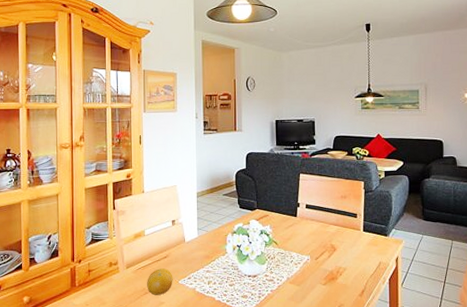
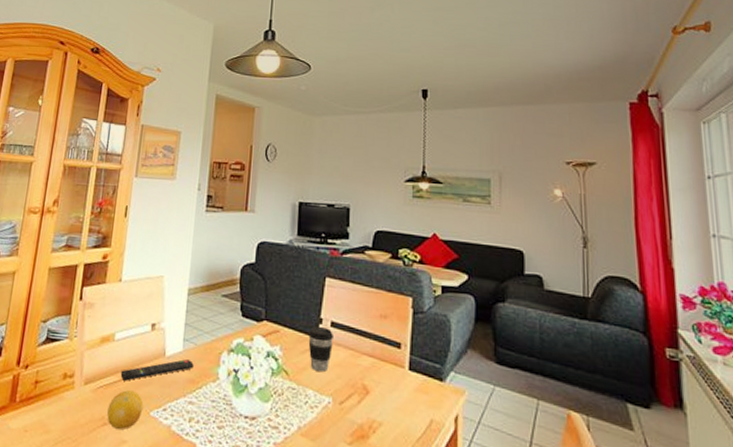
remote control: none [153,243,207,262] -> present [120,359,194,381]
coffee cup: none [290,208,308,240] -> present [308,326,333,373]

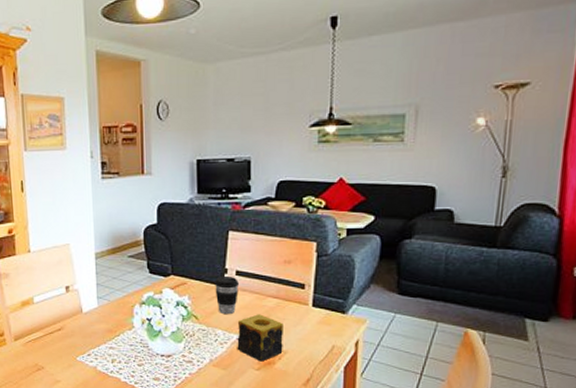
fruit: present [107,390,144,430] -> none [39,342,70,373]
remote control: present [120,359,194,381] -> none [44,314,110,335]
candle: none [328,374,379,434] -> present [237,314,283,362]

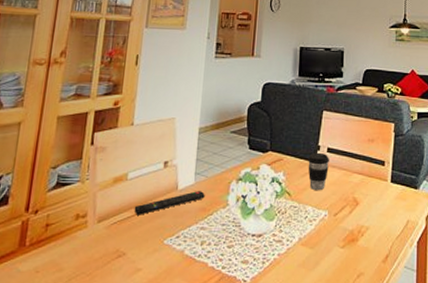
remote control: none [44,314,110,335] -> present [134,191,205,215]
candle: present [237,314,283,362] -> none [325,190,366,239]

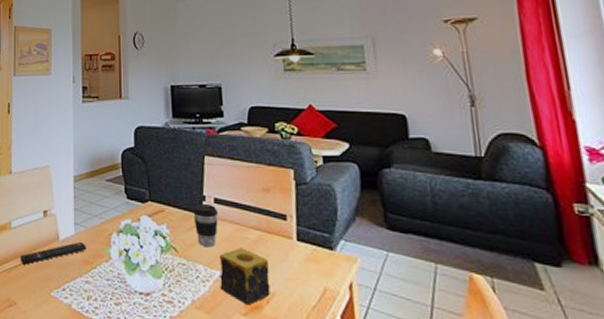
candle: none [325,190,366,239] -> present [220,248,271,305]

